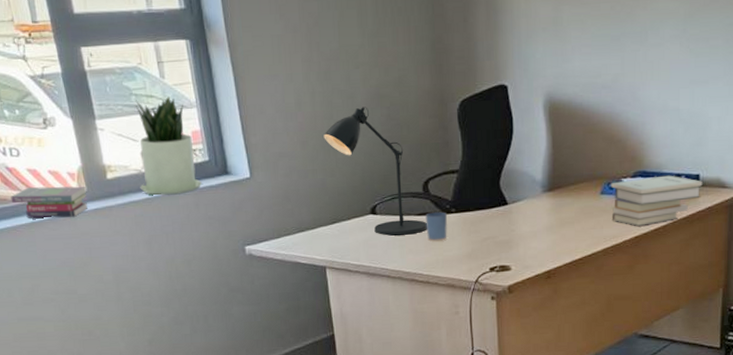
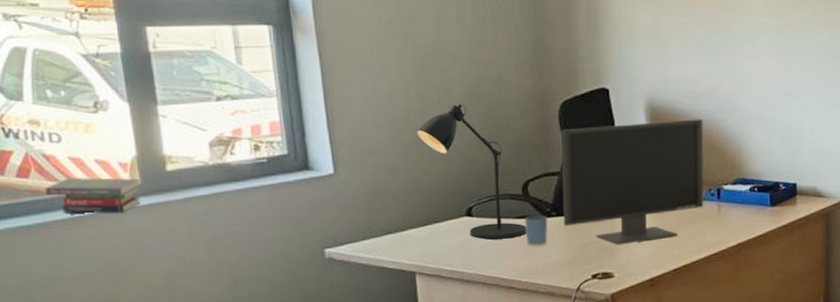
planter: present [135,95,202,196] -> none [205,83,279,191]
computer monitor: none [459,112,603,240] -> present [560,119,704,245]
books: present [611,175,702,227] -> none [712,183,800,234]

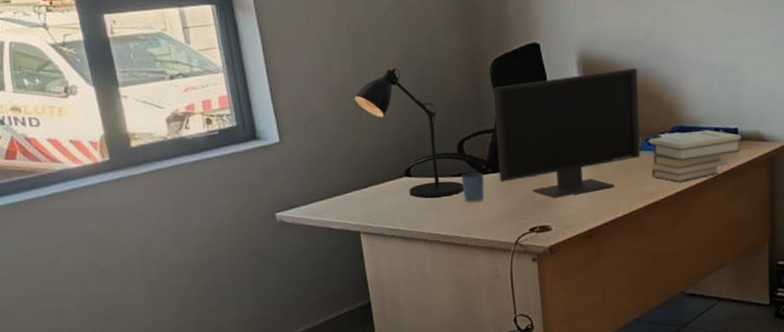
books: present [45,177,141,214] -> none [30,155,112,190]
books: none [712,183,800,234] -> present [649,129,741,183]

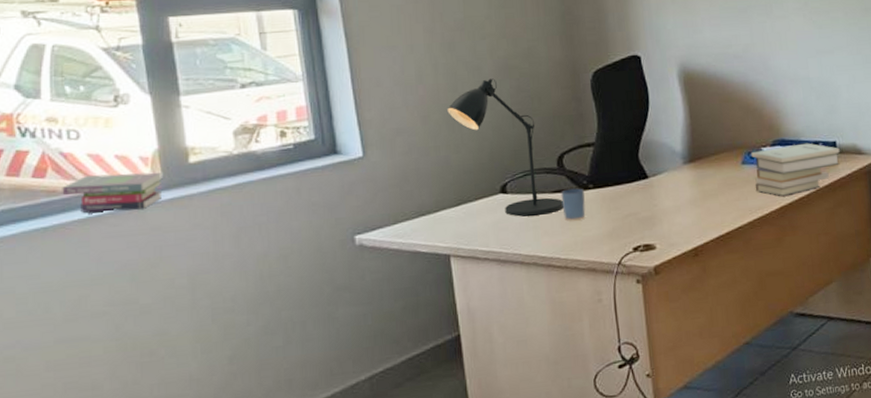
books: none [30,155,112,190] -> present [62,172,163,213]
computer monitor: present [493,68,640,199] -> none [594,81,744,215]

